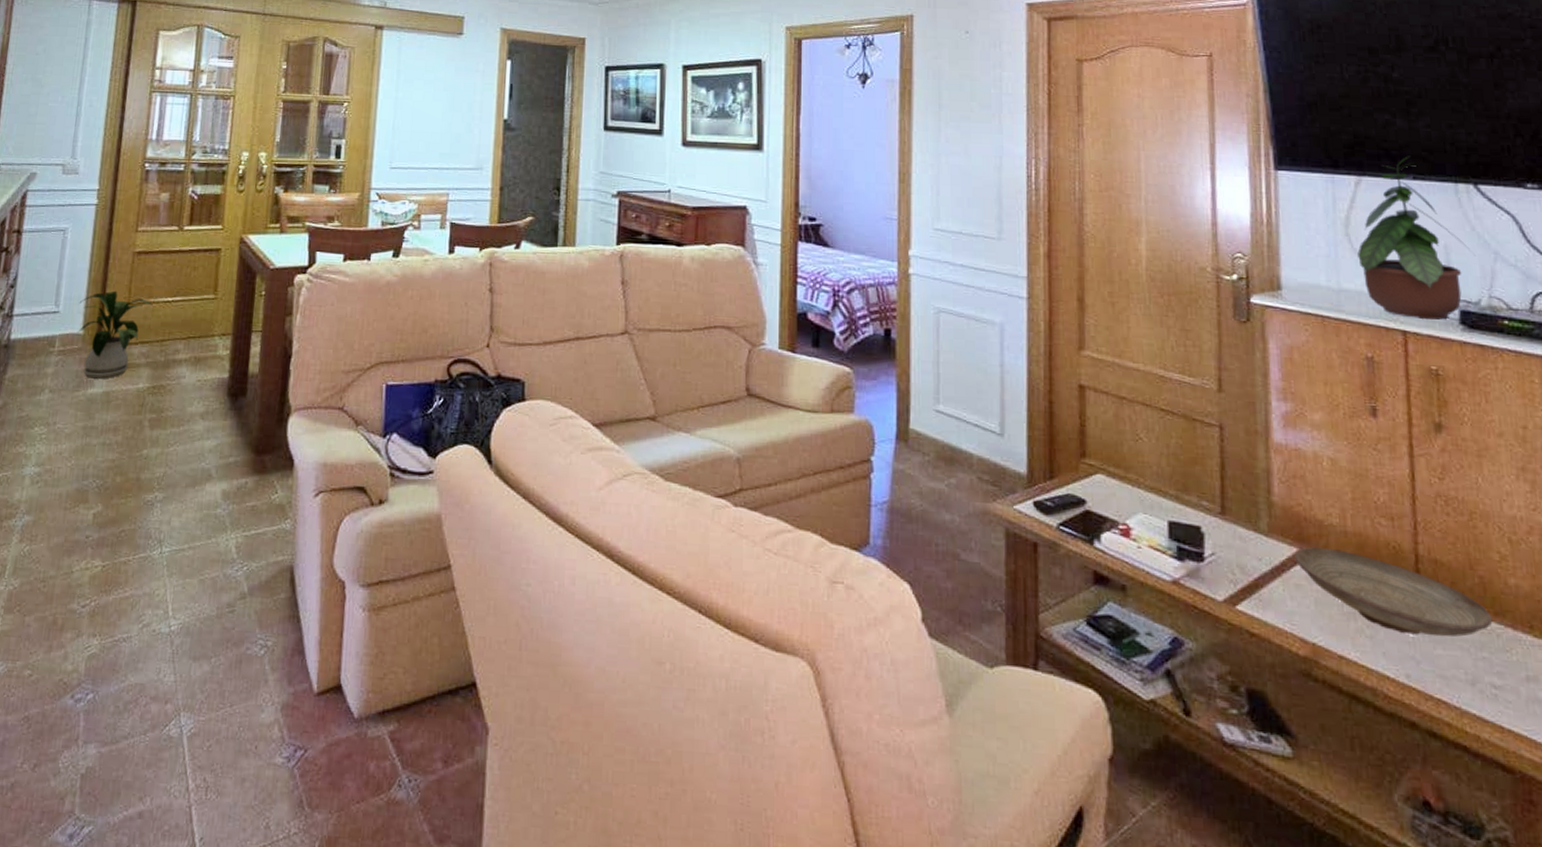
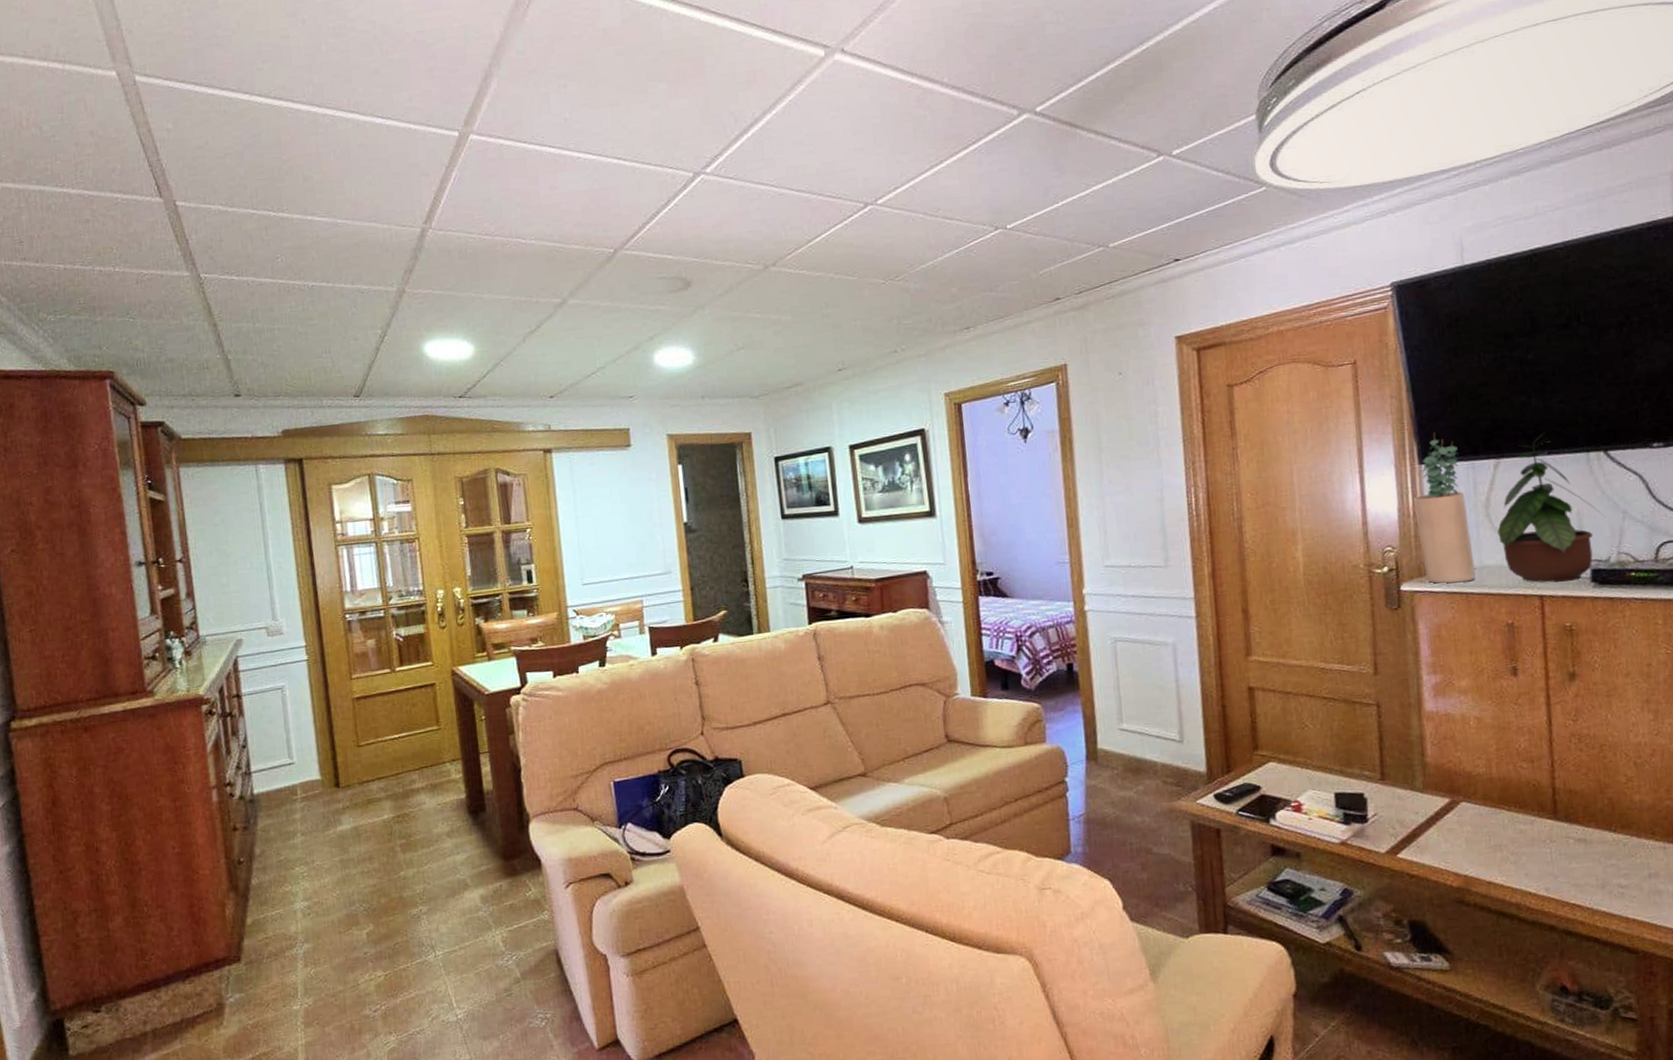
house plant: present [78,290,154,379] -> none [311,736,382,818]
vase: none [1268,139,1333,304] -> present [1414,432,1476,584]
decorative bowl: present [1294,546,1493,637] -> none [1447,794,1620,856]

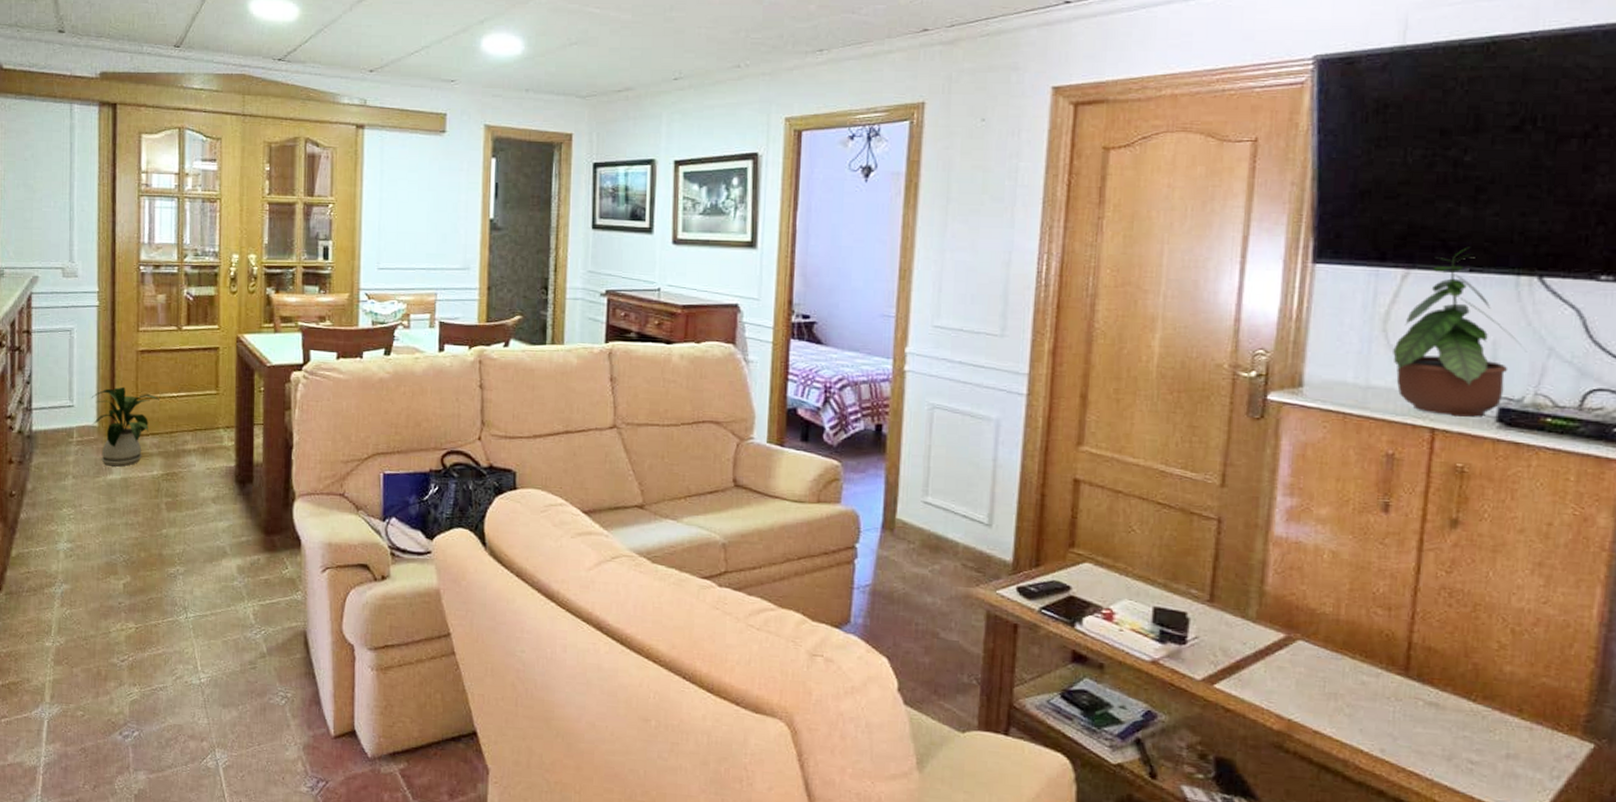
house plant: none [311,736,382,818] -> present [91,386,161,467]
vase: present [1414,432,1476,584] -> none [1298,230,1361,401]

